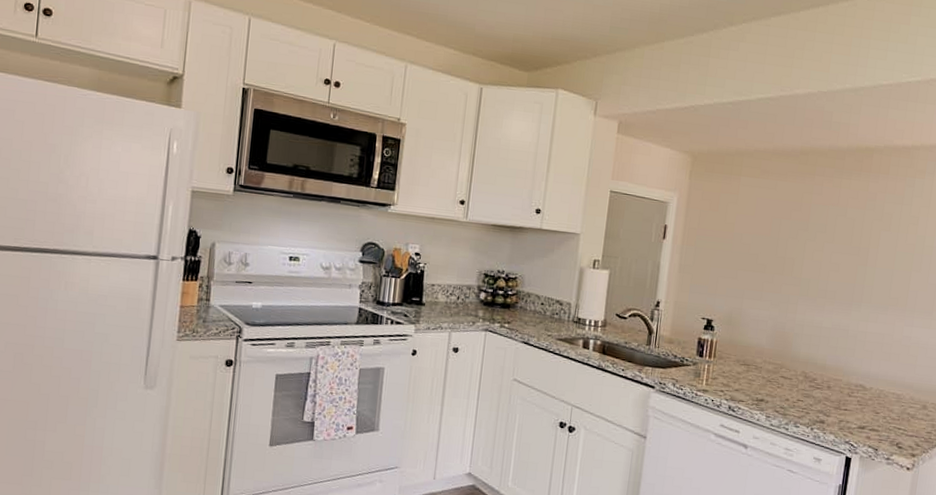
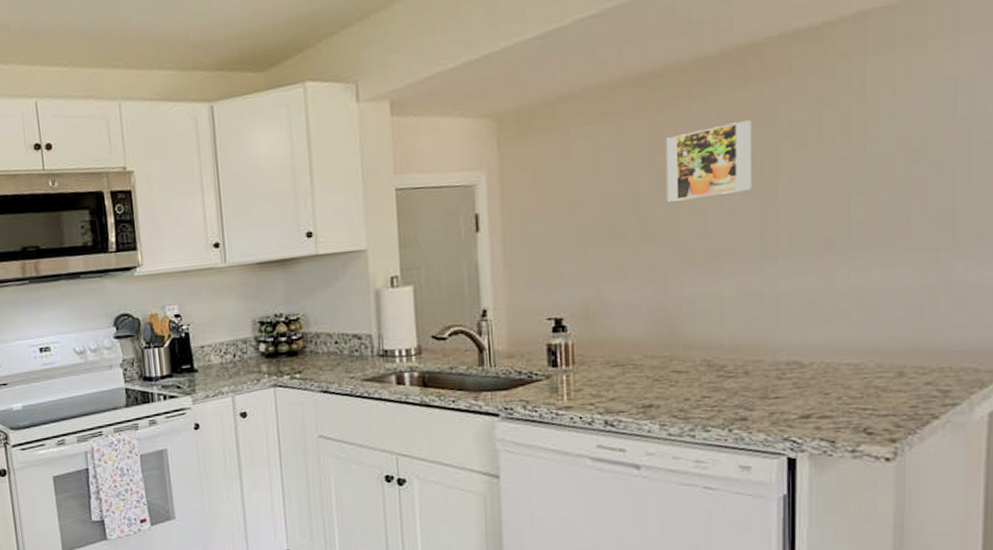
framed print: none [797,200,859,253] -> present [666,119,751,202]

